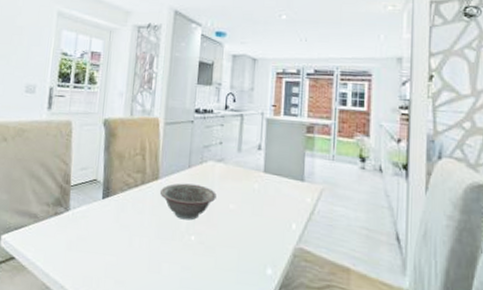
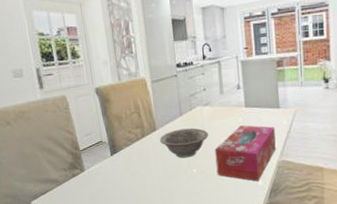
tissue box: none [218,193,295,269] -> present [214,125,276,181]

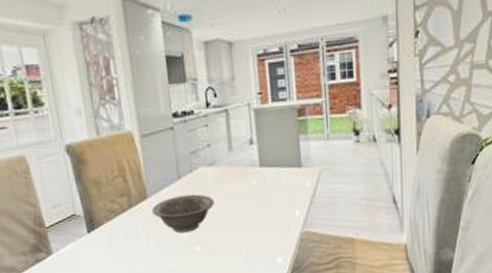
tissue box: present [214,125,276,181] -> none [222,189,298,259]

